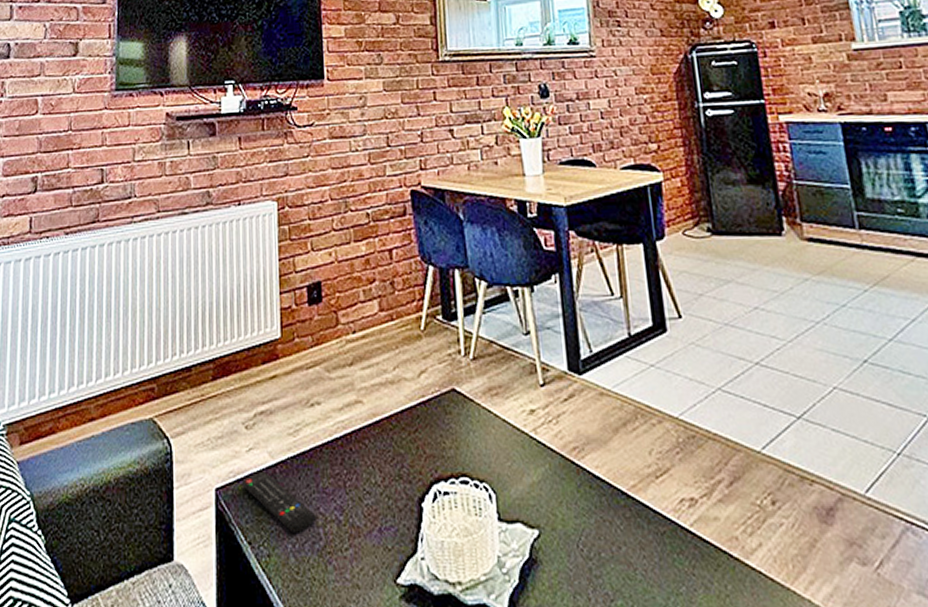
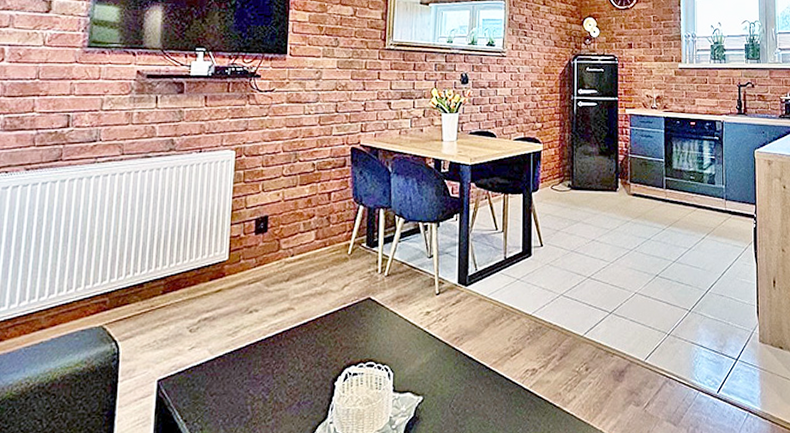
remote control: present [242,470,316,533] -> none [183,364,246,411]

